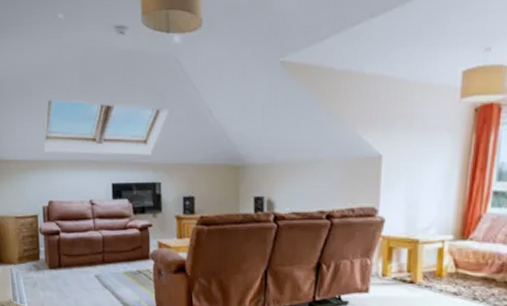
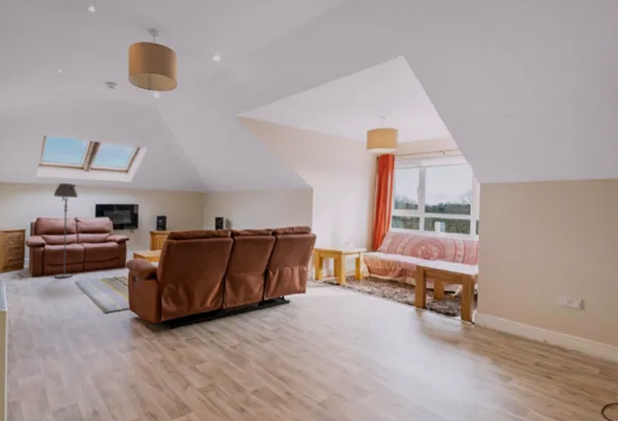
floor lamp: none [64,159,93,271] -> present [53,183,78,279]

